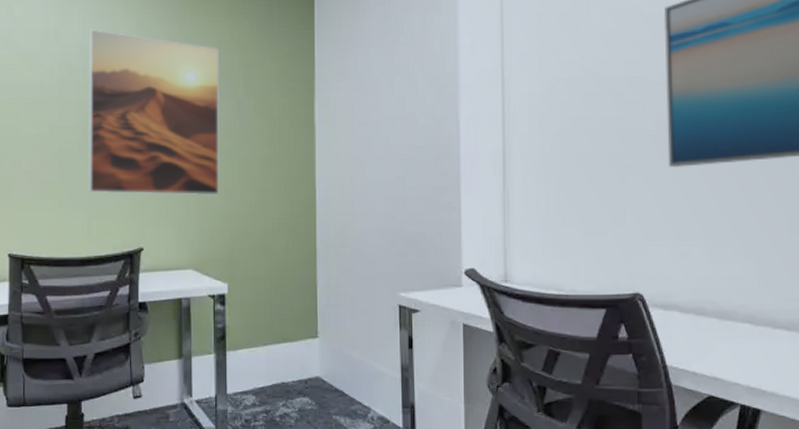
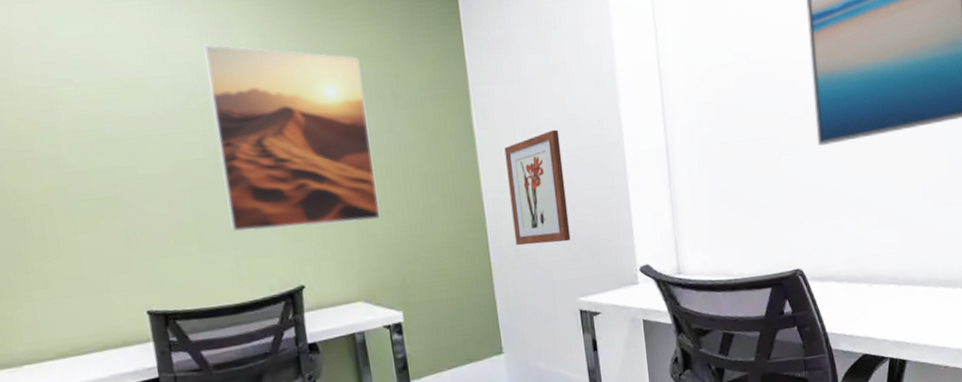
wall art: none [342,127,397,236] -> present [504,129,571,246]

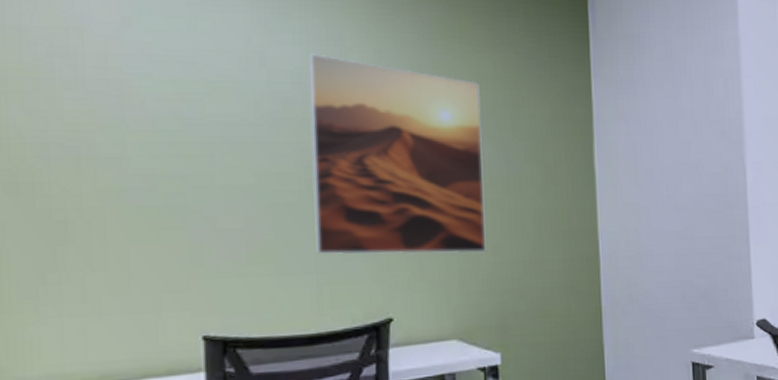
wall art: present [504,129,571,246] -> none [625,174,688,291]

